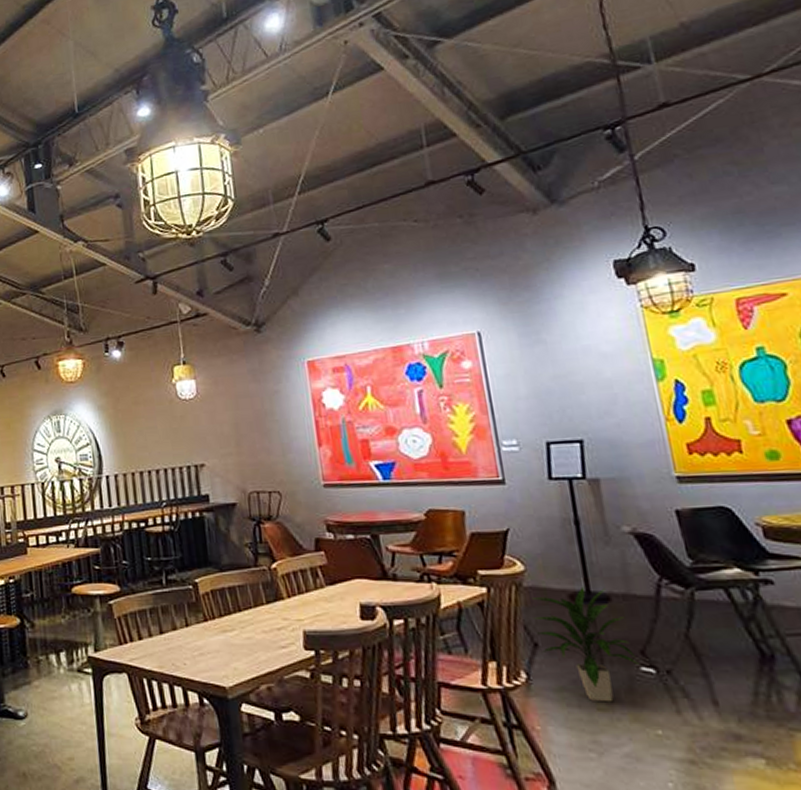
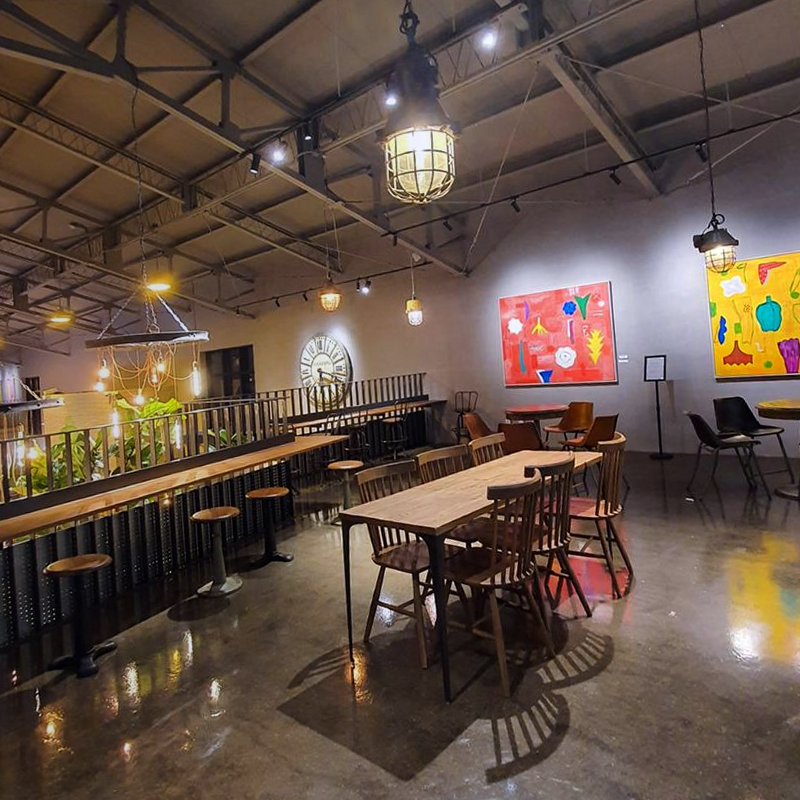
indoor plant: present [532,586,640,703] -> none [628,449,686,521]

